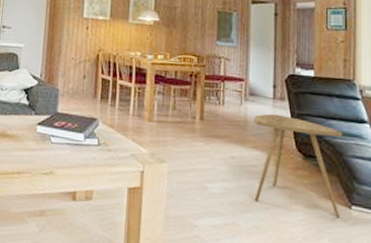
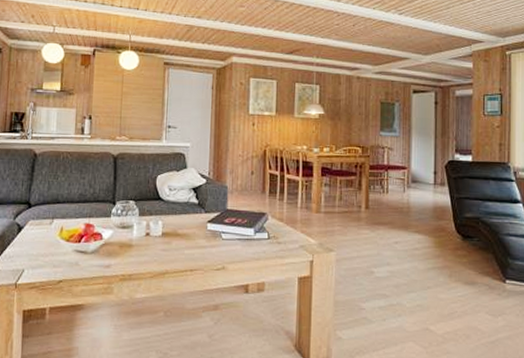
side table: present [254,113,343,218] -> none [416,199,498,292]

